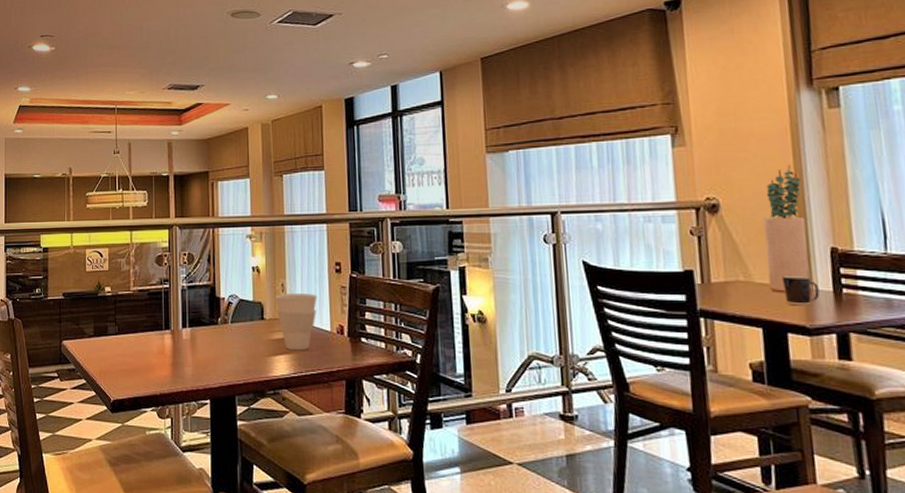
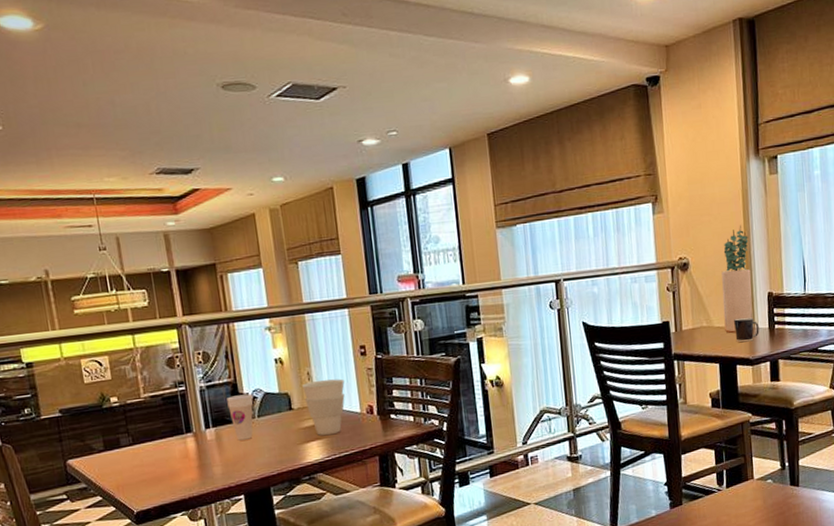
cup: none [204,298,229,344] -> present [227,394,254,441]

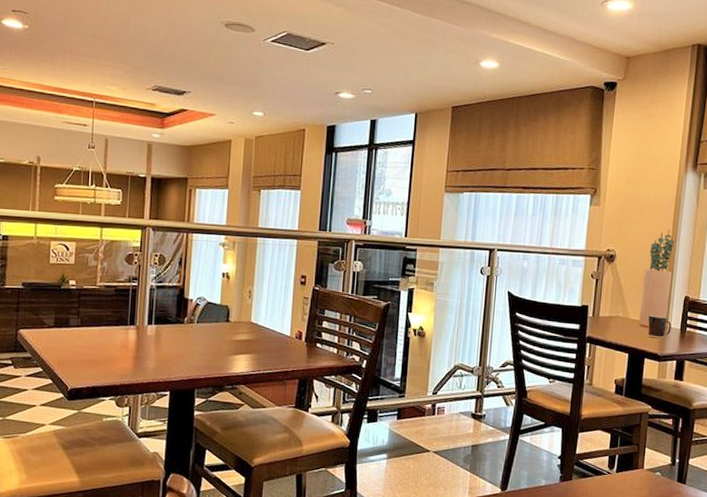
cup: present [227,394,254,441] -> none [172,299,196,342]
cup: present [302,378,345,436] -> none [242,300,281,352]

